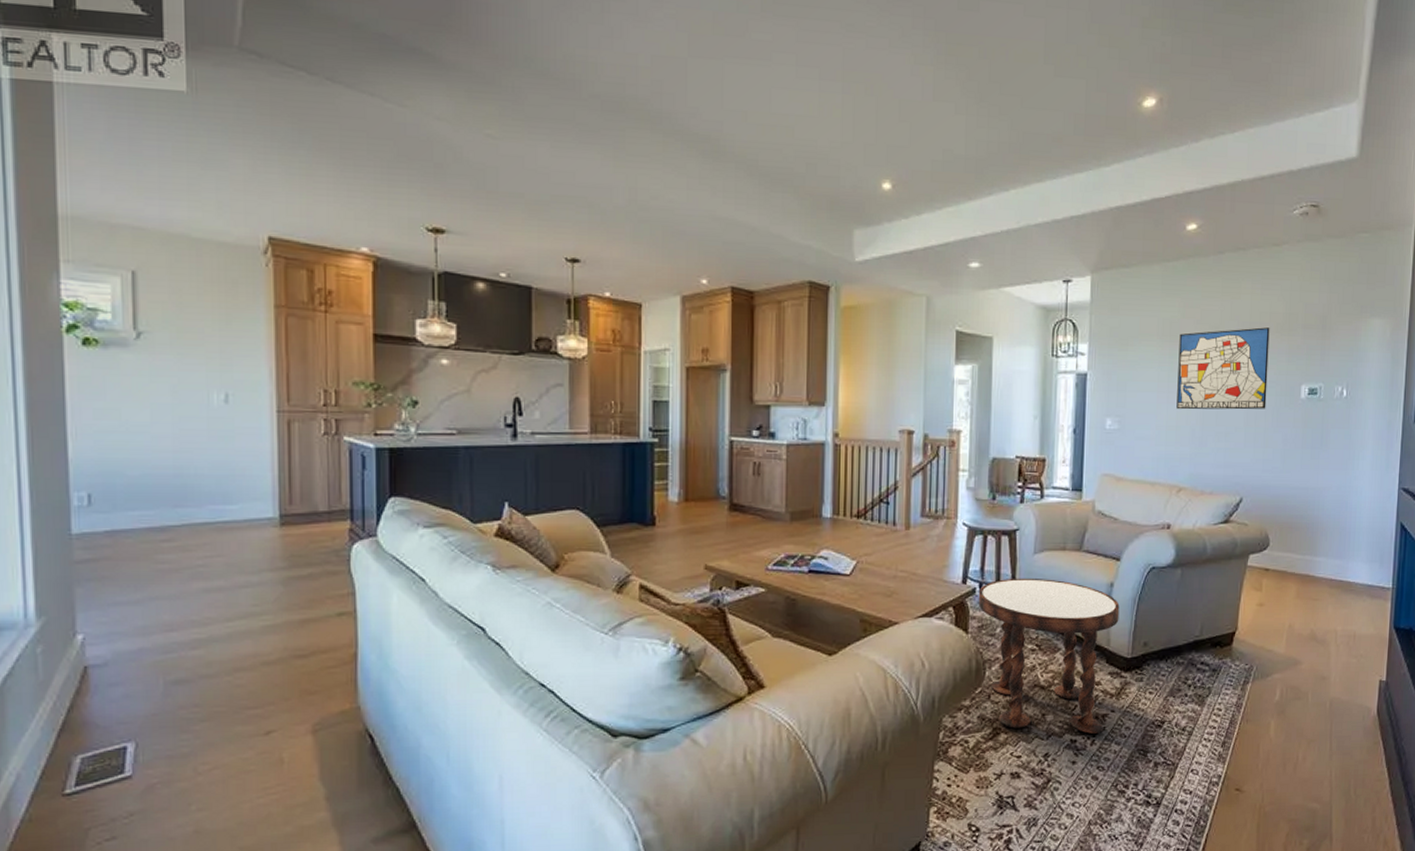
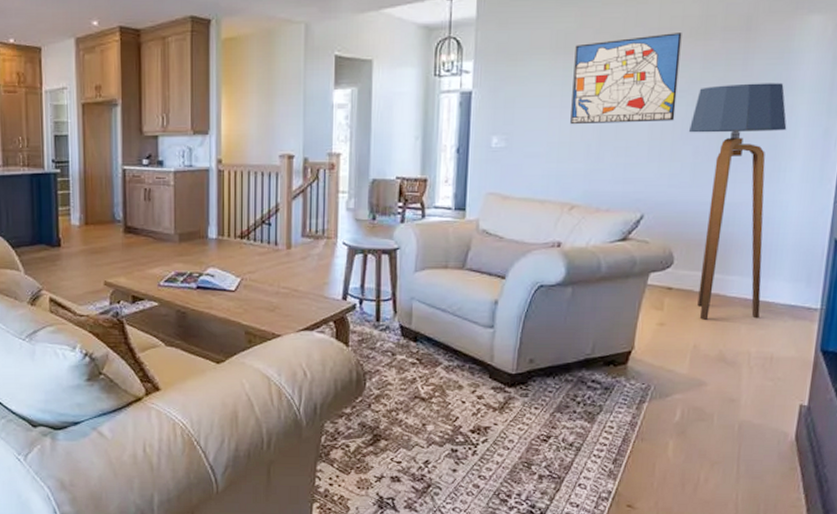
side table: present [978,577,1120,734] -> none [358,295,504,445]
floor lamp: none [1278,377,1358,600] -> present [688,83,787,320]

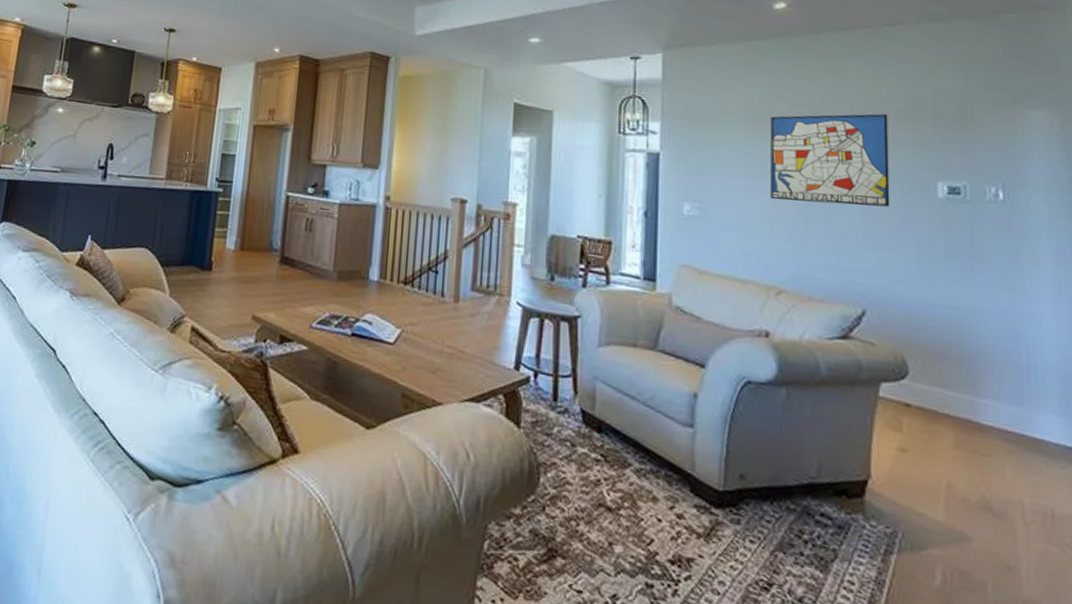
floor lamp: present [688,83,787,320] -> none [907,174,1028,459]

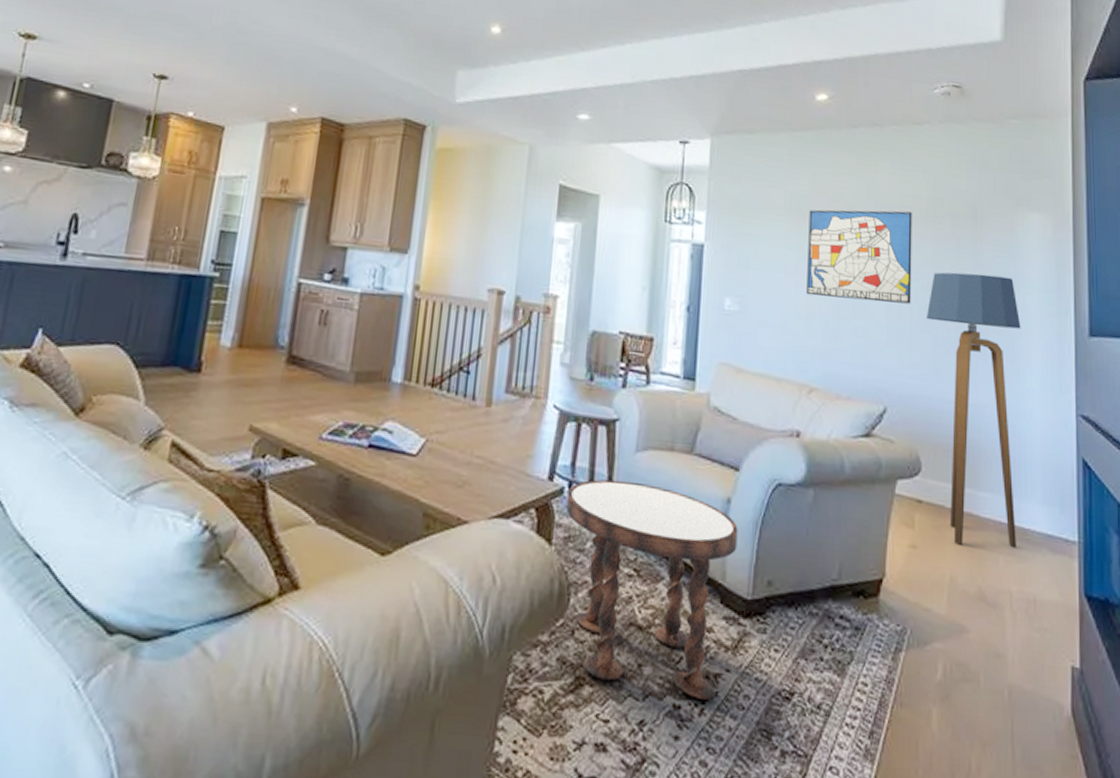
side table: none [532,370,706,583] -> present [565,479,738,700]
floor lamp: none [907,174,1028,459] -> present [925,272,1021,549]

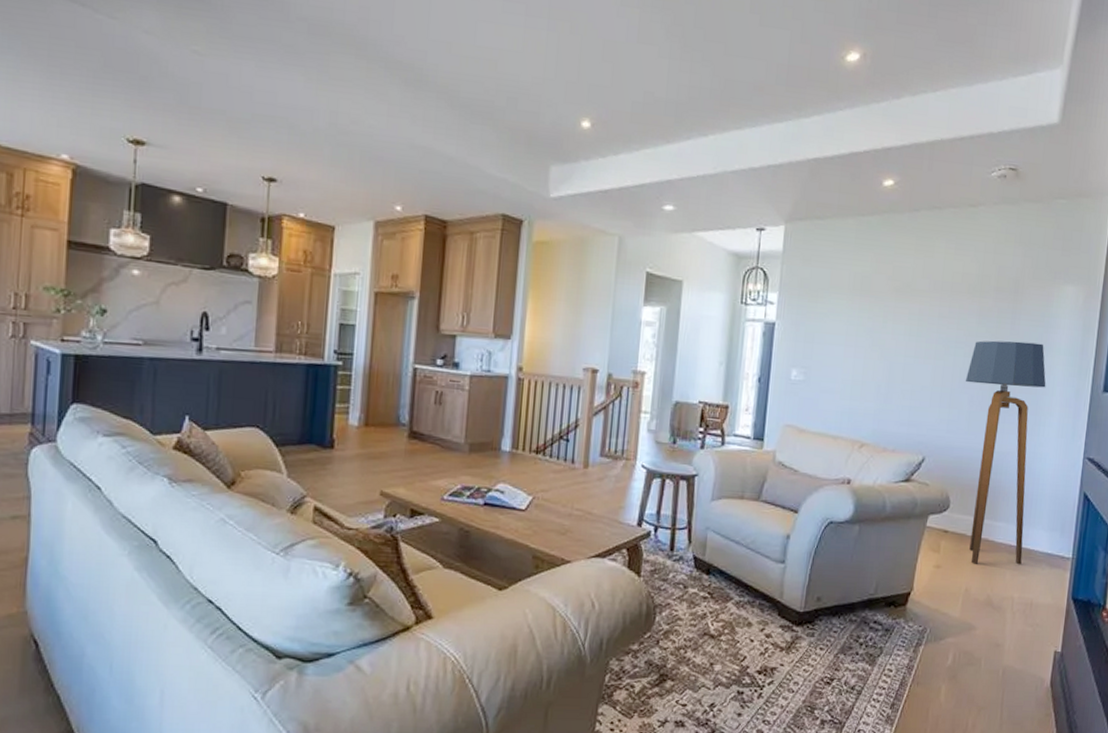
side table: present [565,479,738,700] -> none [652,523,795,687]
wall art: present [806,209,912,304] -> none [863,287,962,370]

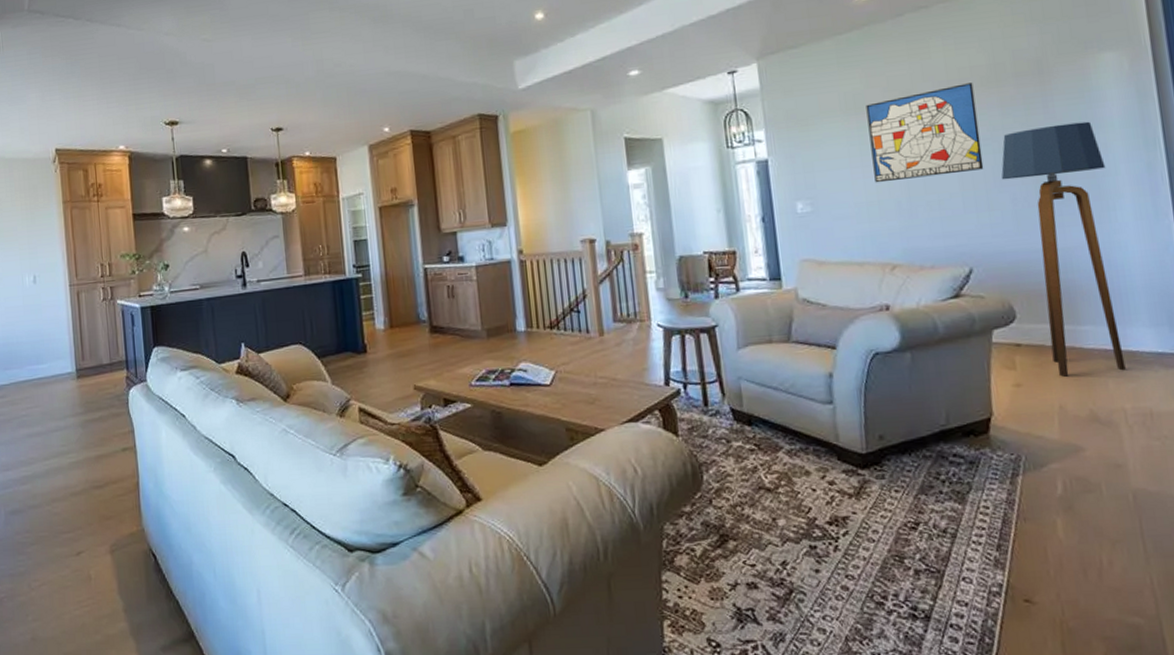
wall art: none [863,287,962,370] -> present [866,83,984,183]

